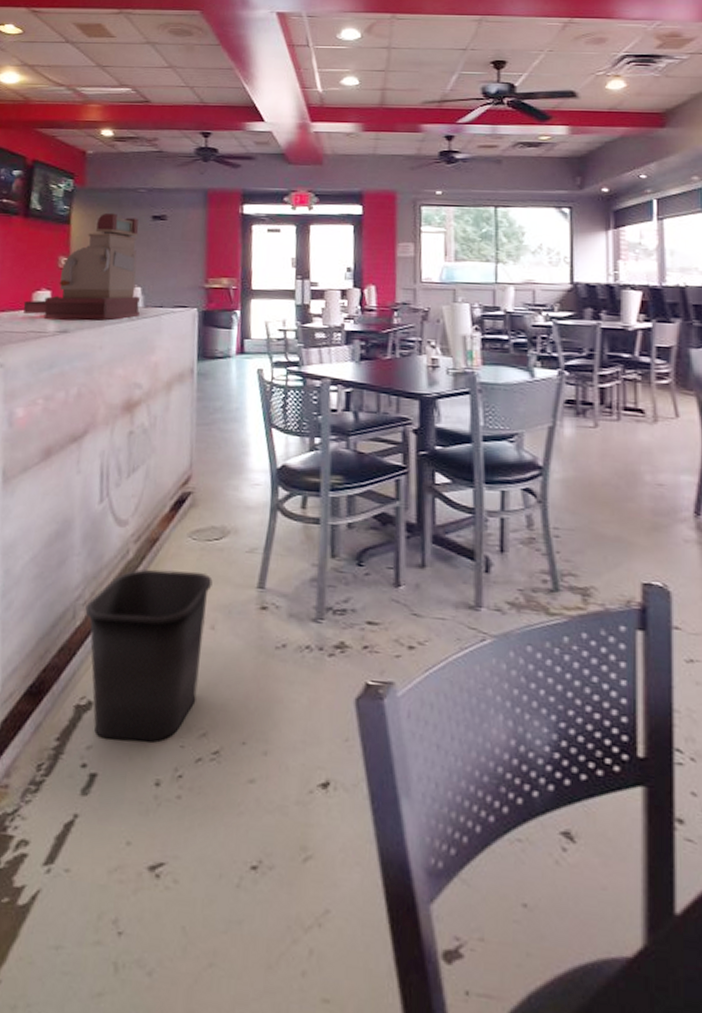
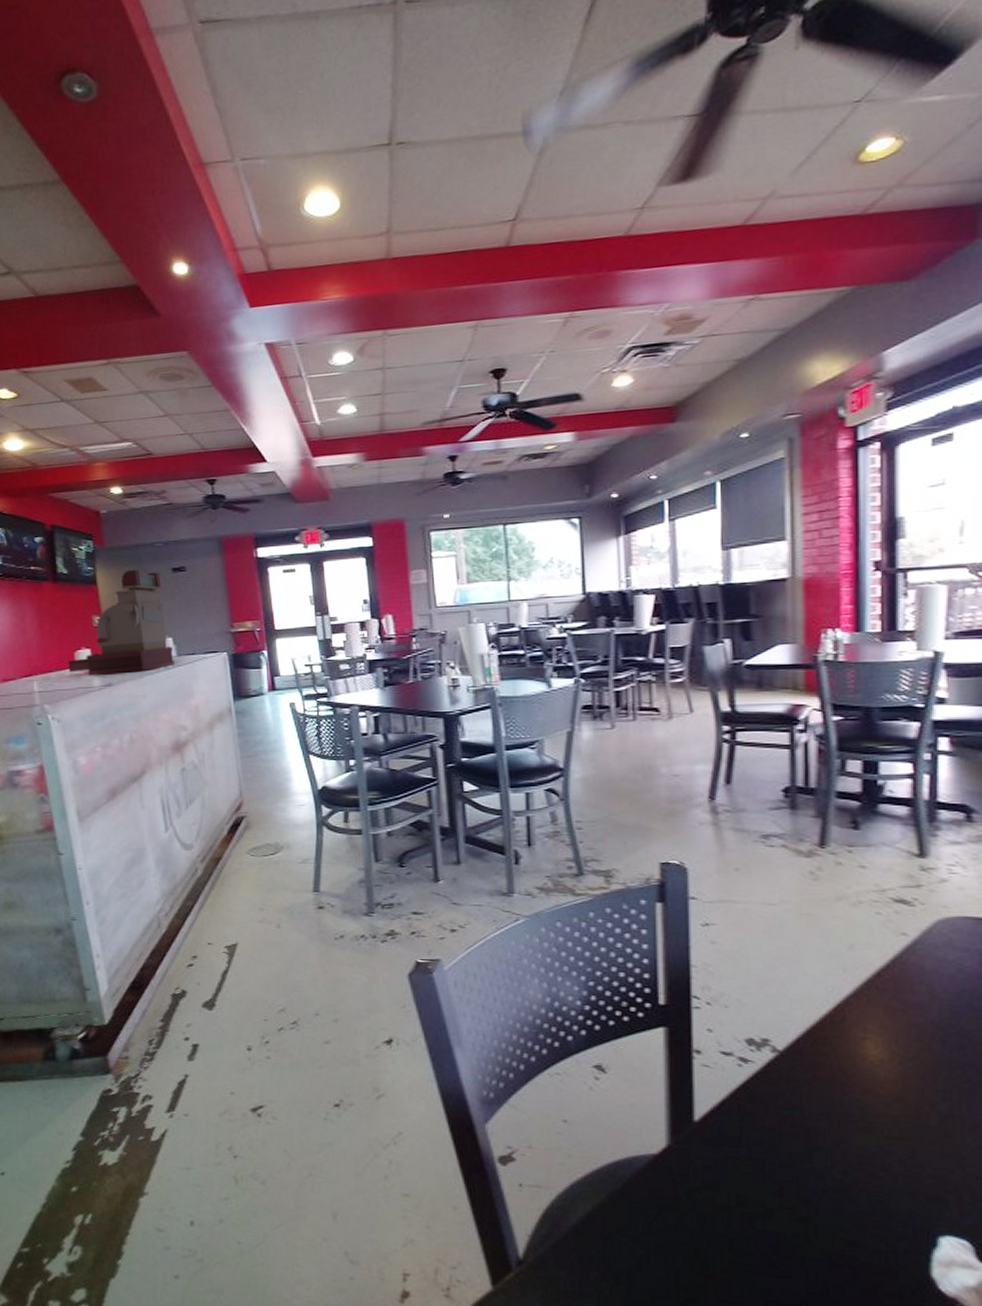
waste bin: present [84,569,213,743] -> none [166,882,274,1019]

